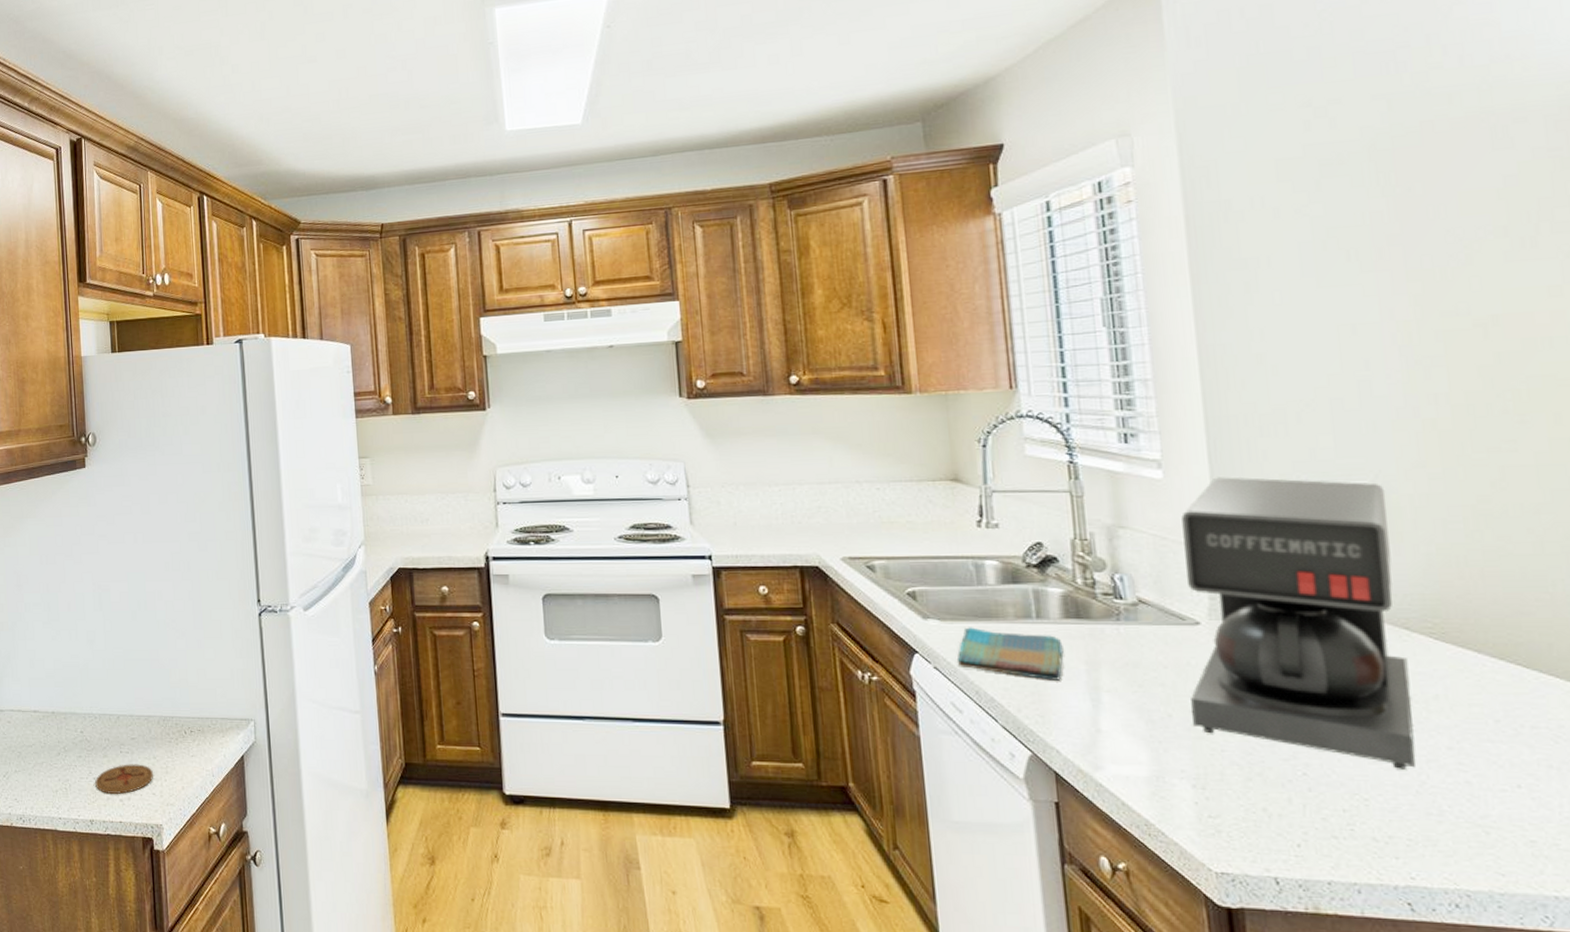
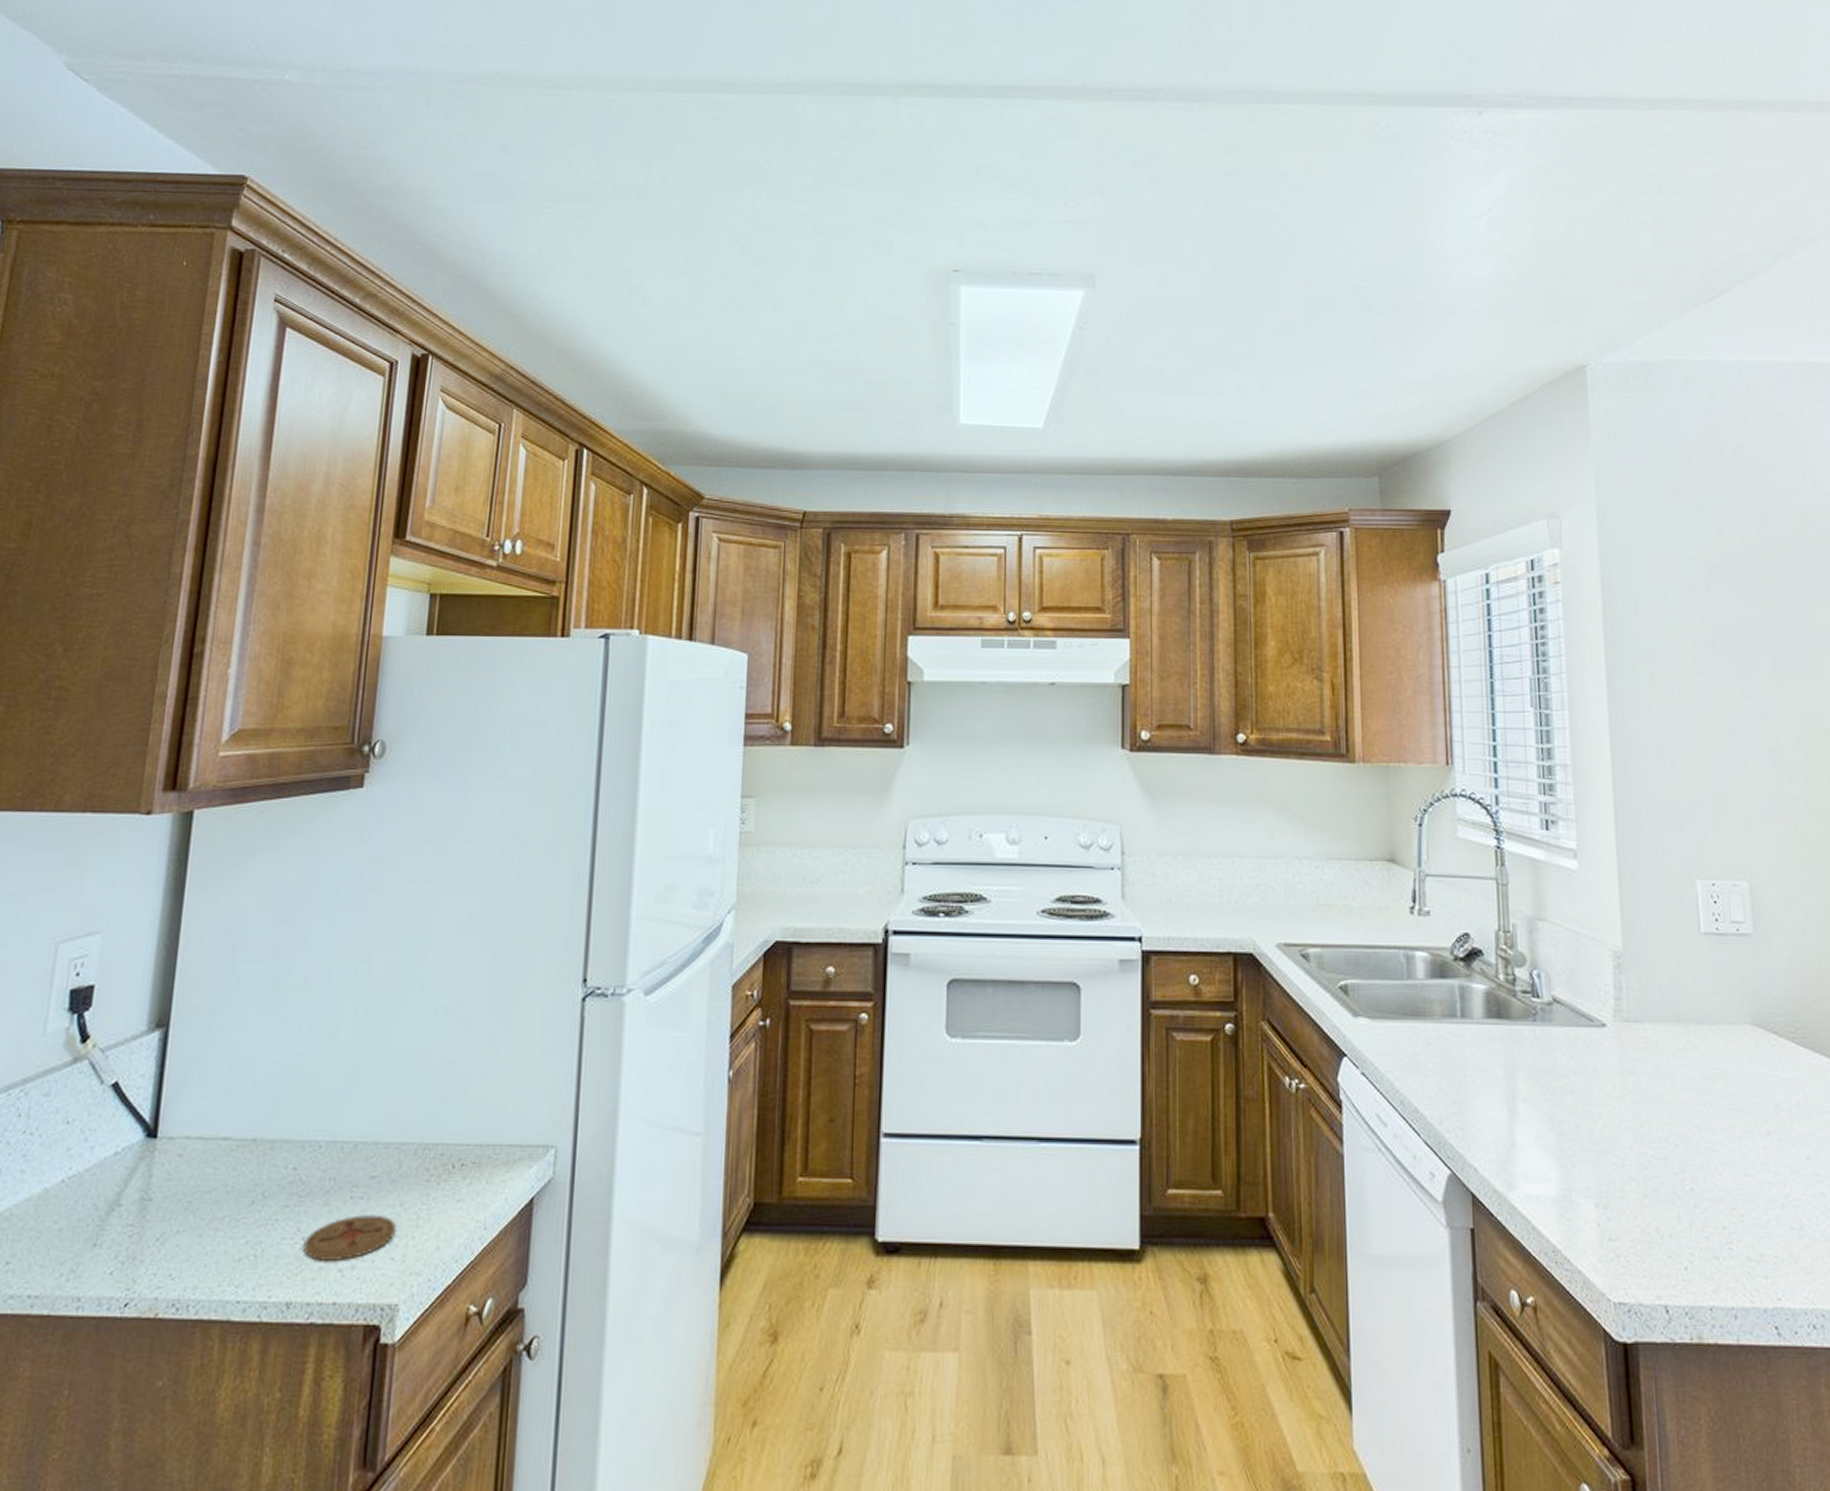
dish towel: present [957,627,1064,681] -> none [1385,1027,1484,1088]
coffee maker: present [1181,477,1416,769] -> none [1593,870,1782,1181]

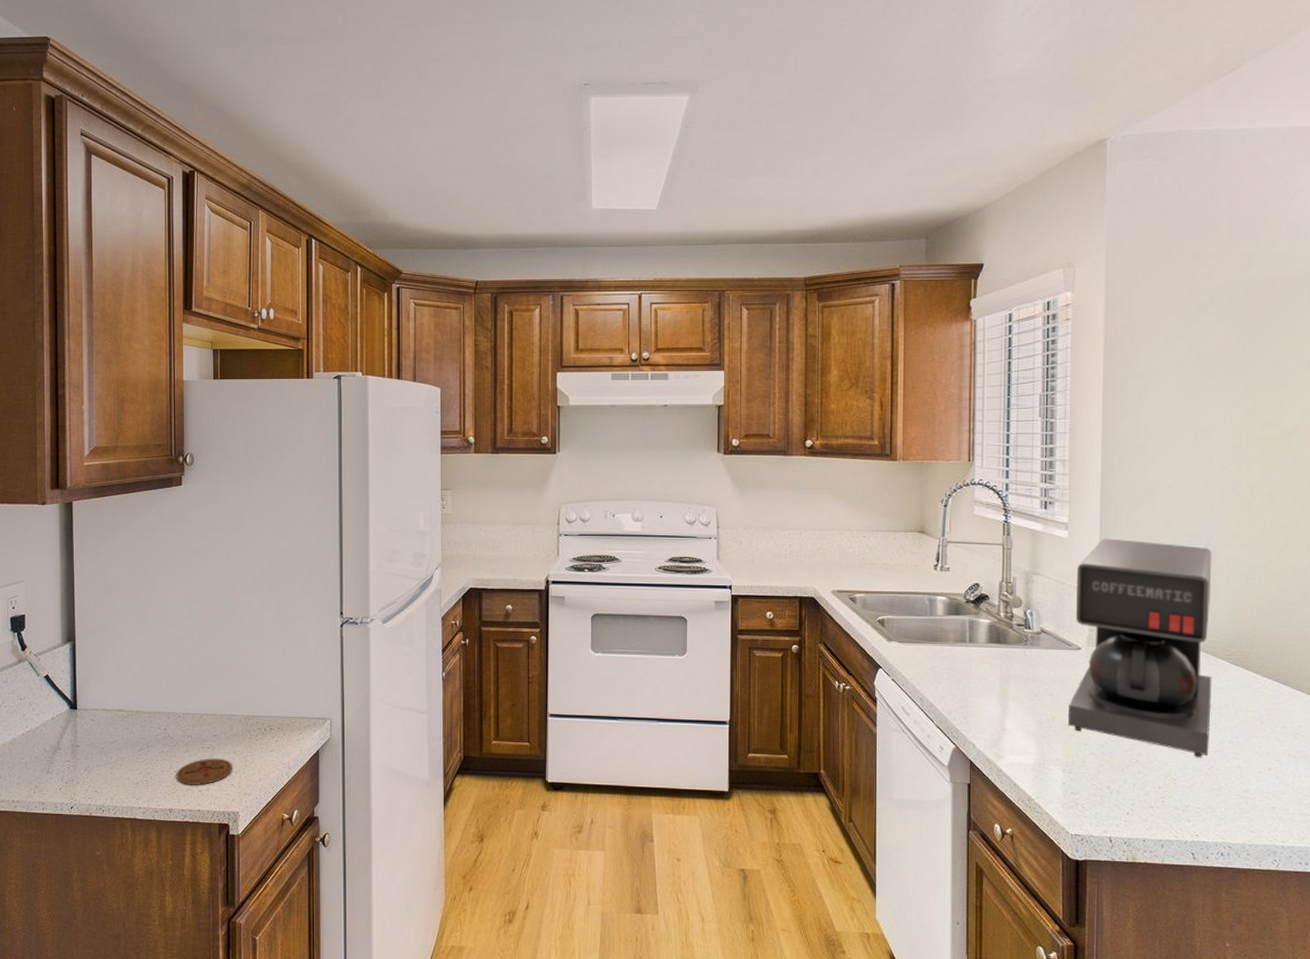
coffee maker: none [1593,870,1782,1181] -> present [1068,538,1212,757]

